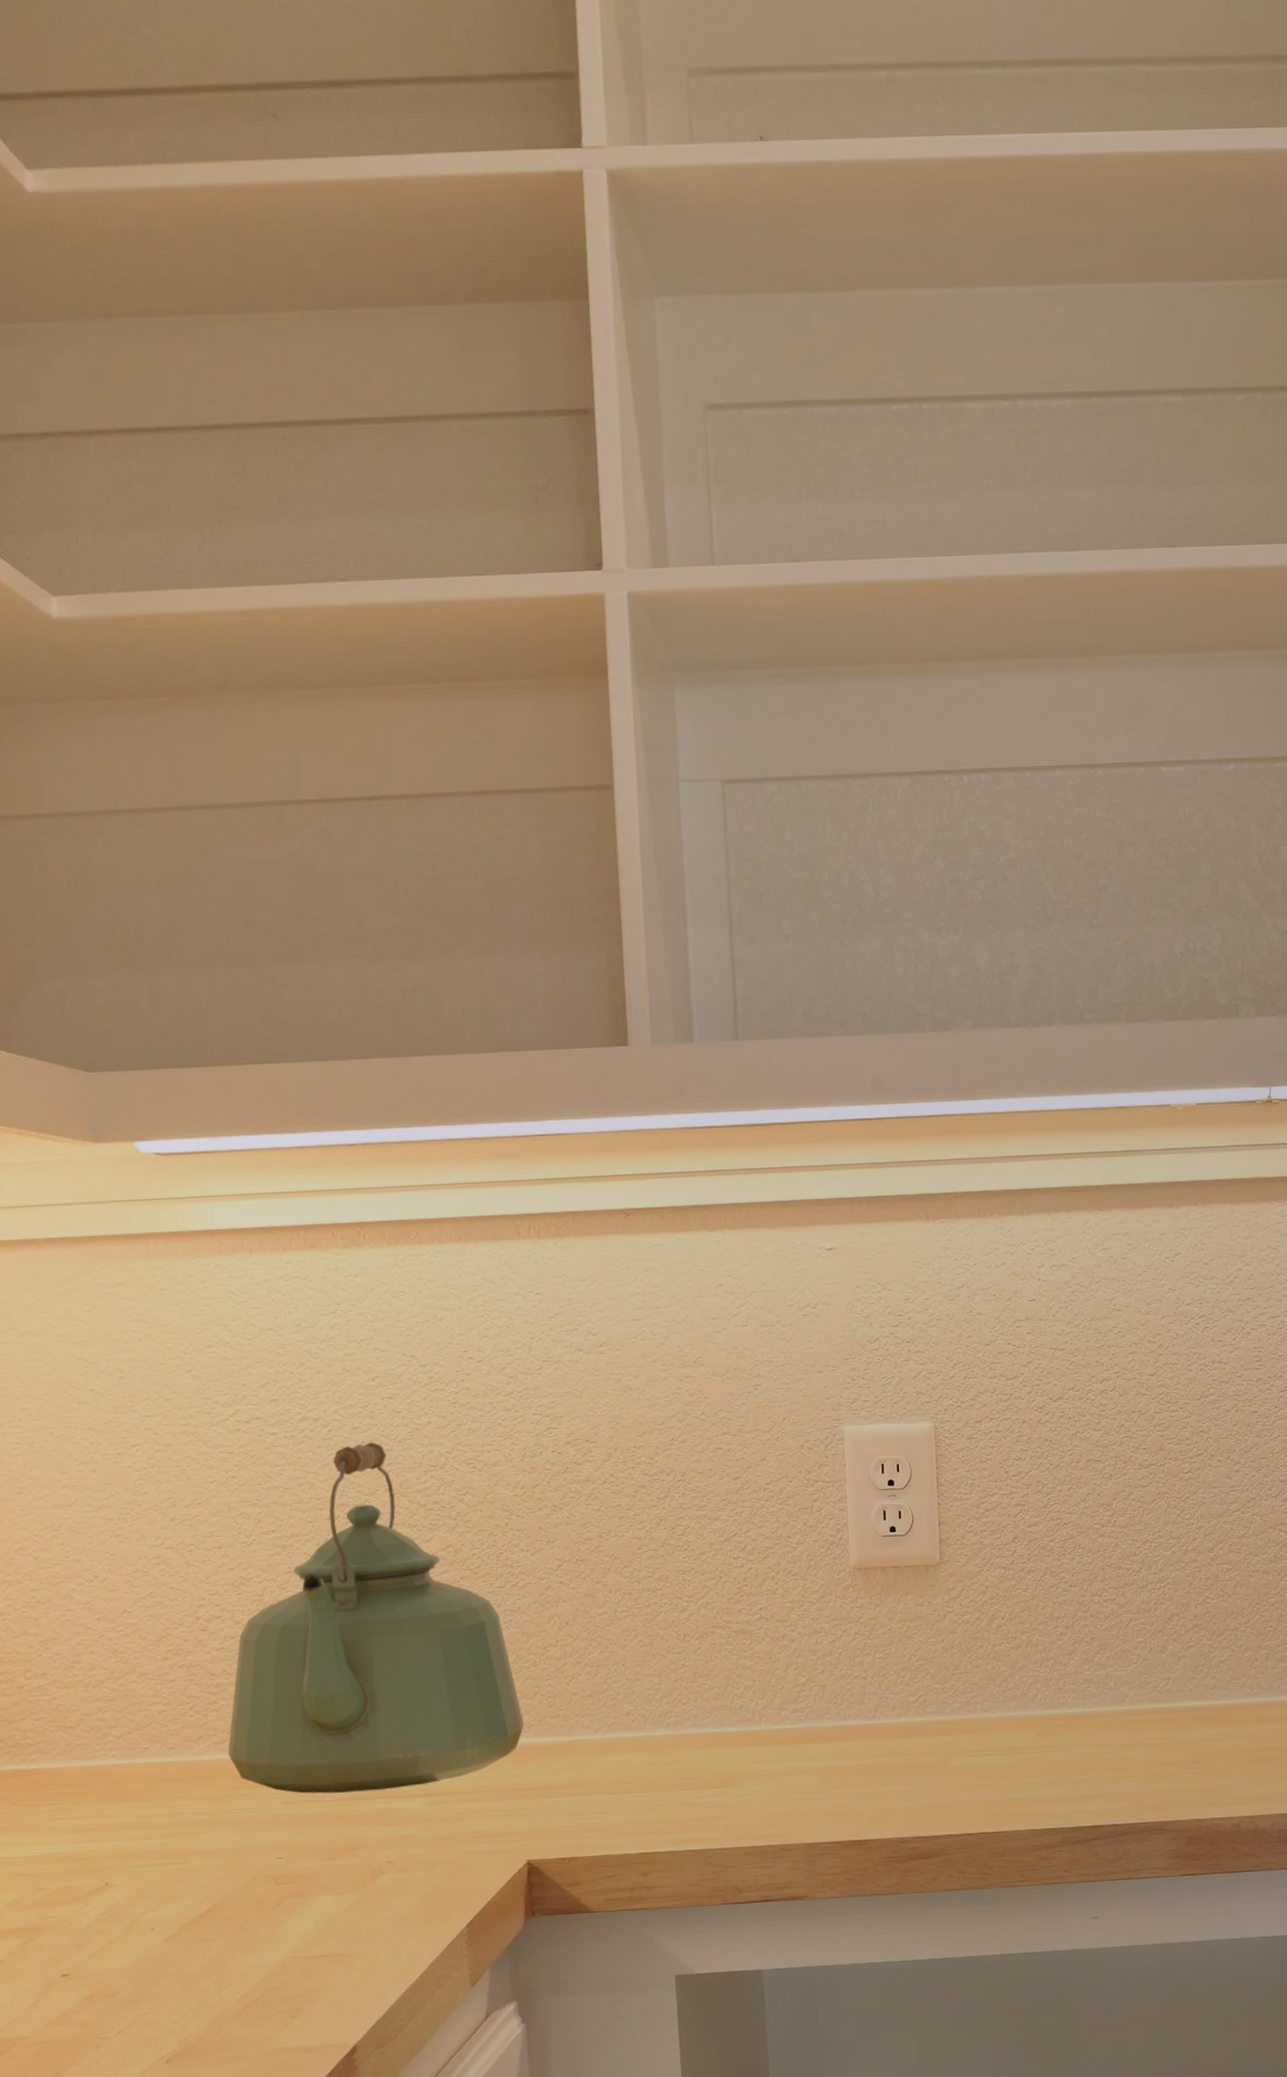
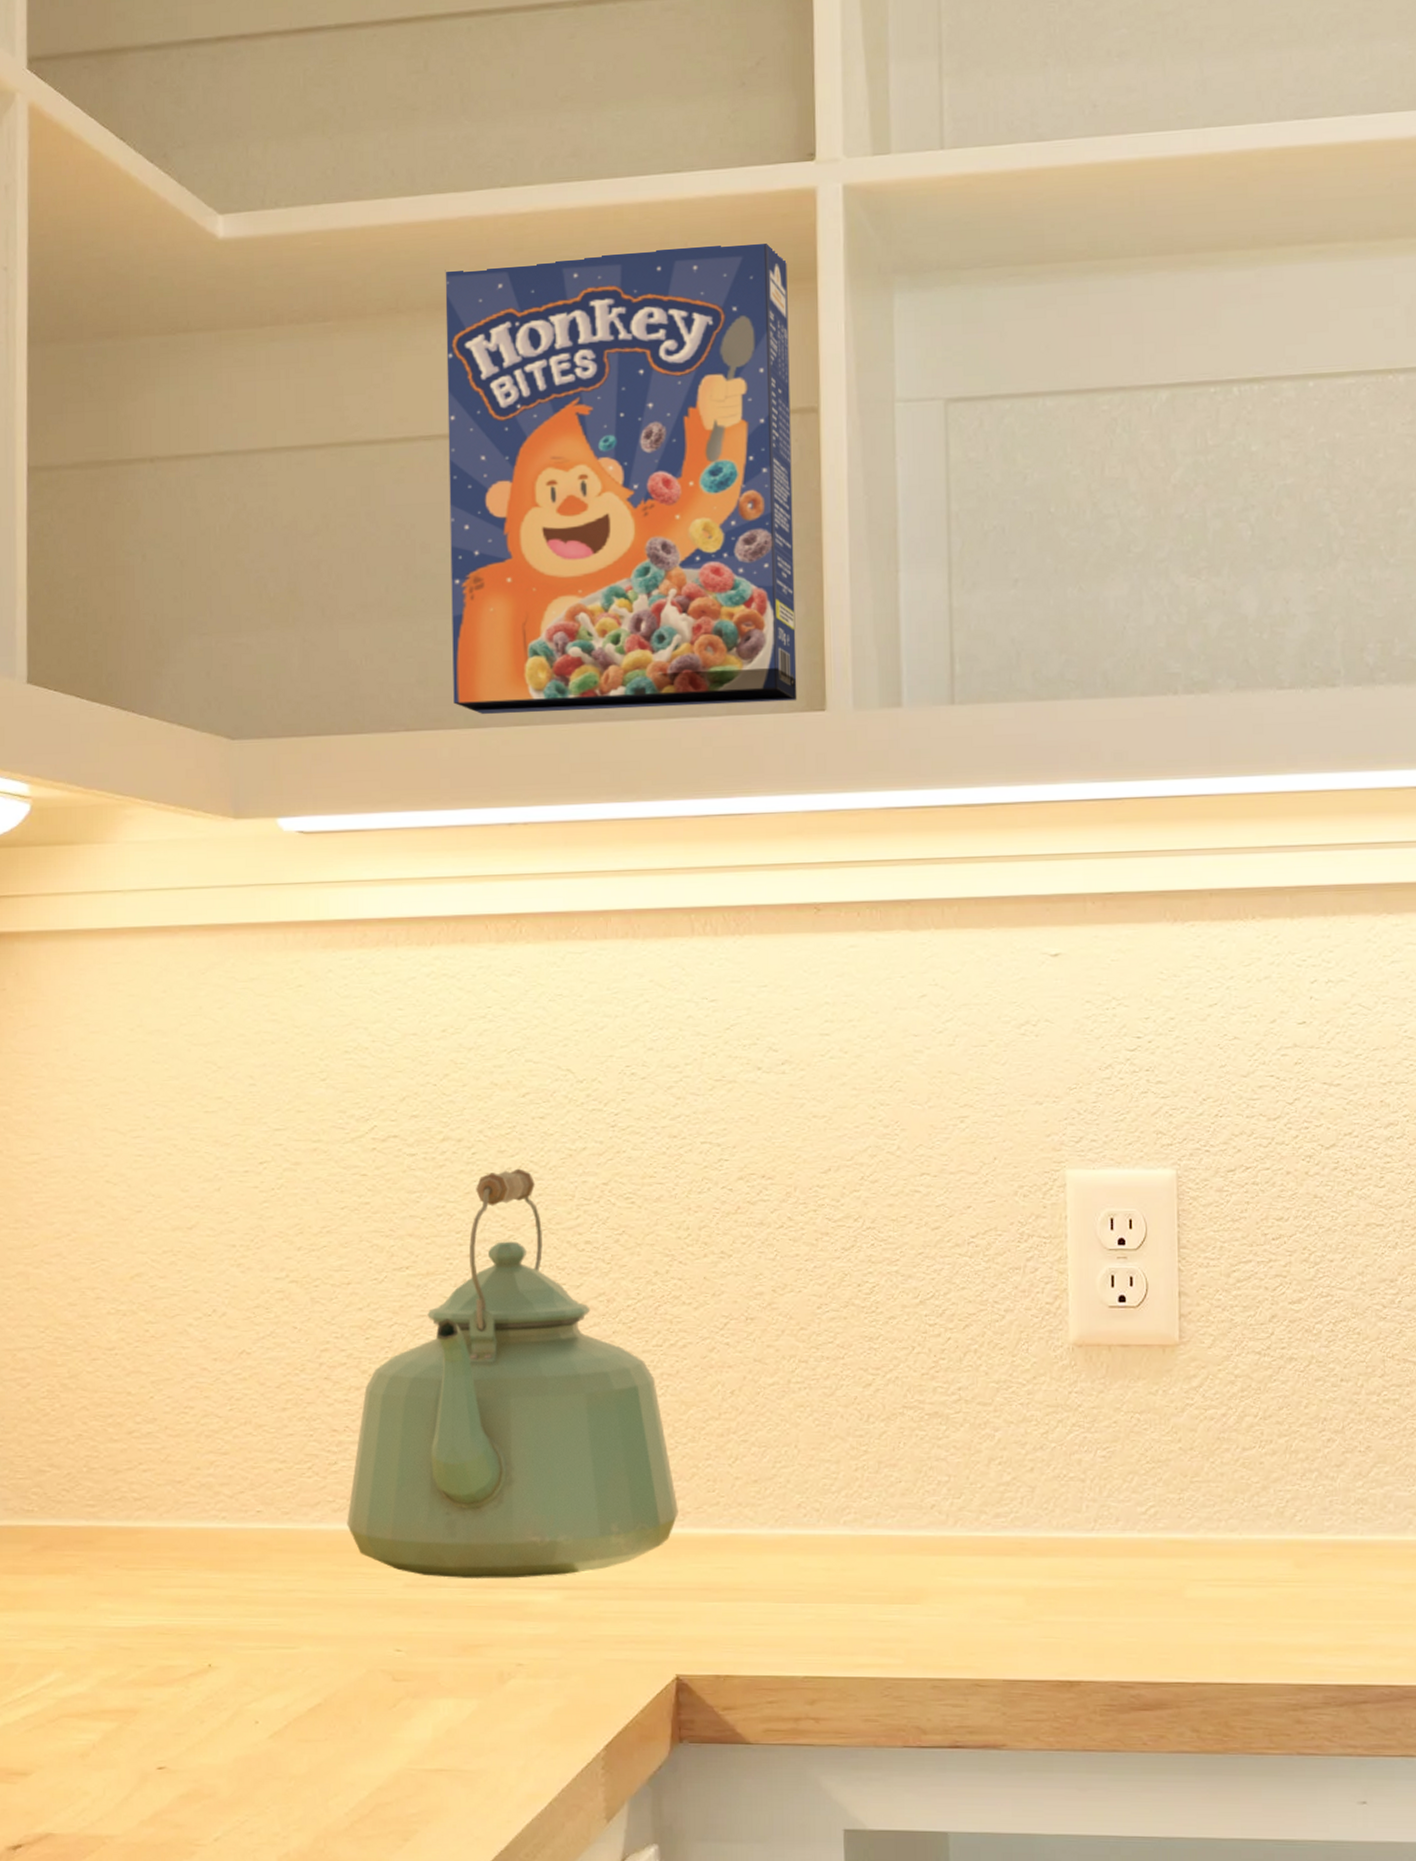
cereal box: none [270,641,603,1050] -> present [445,244,797,715]

